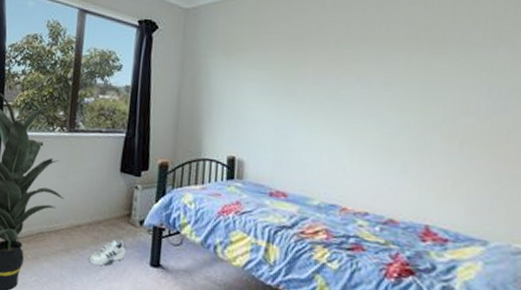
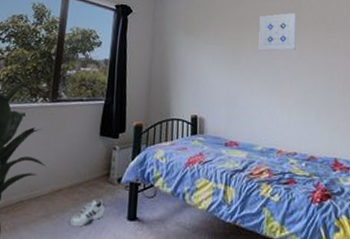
wall art: none [323,25,384,79] -> present [259,12,296,51]

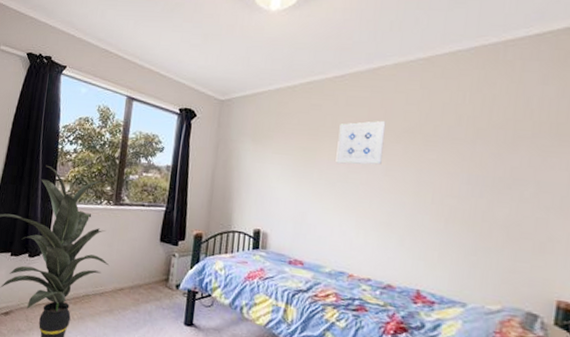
shoe: present [68,199,105,226] -> none [129,301,164,325]

